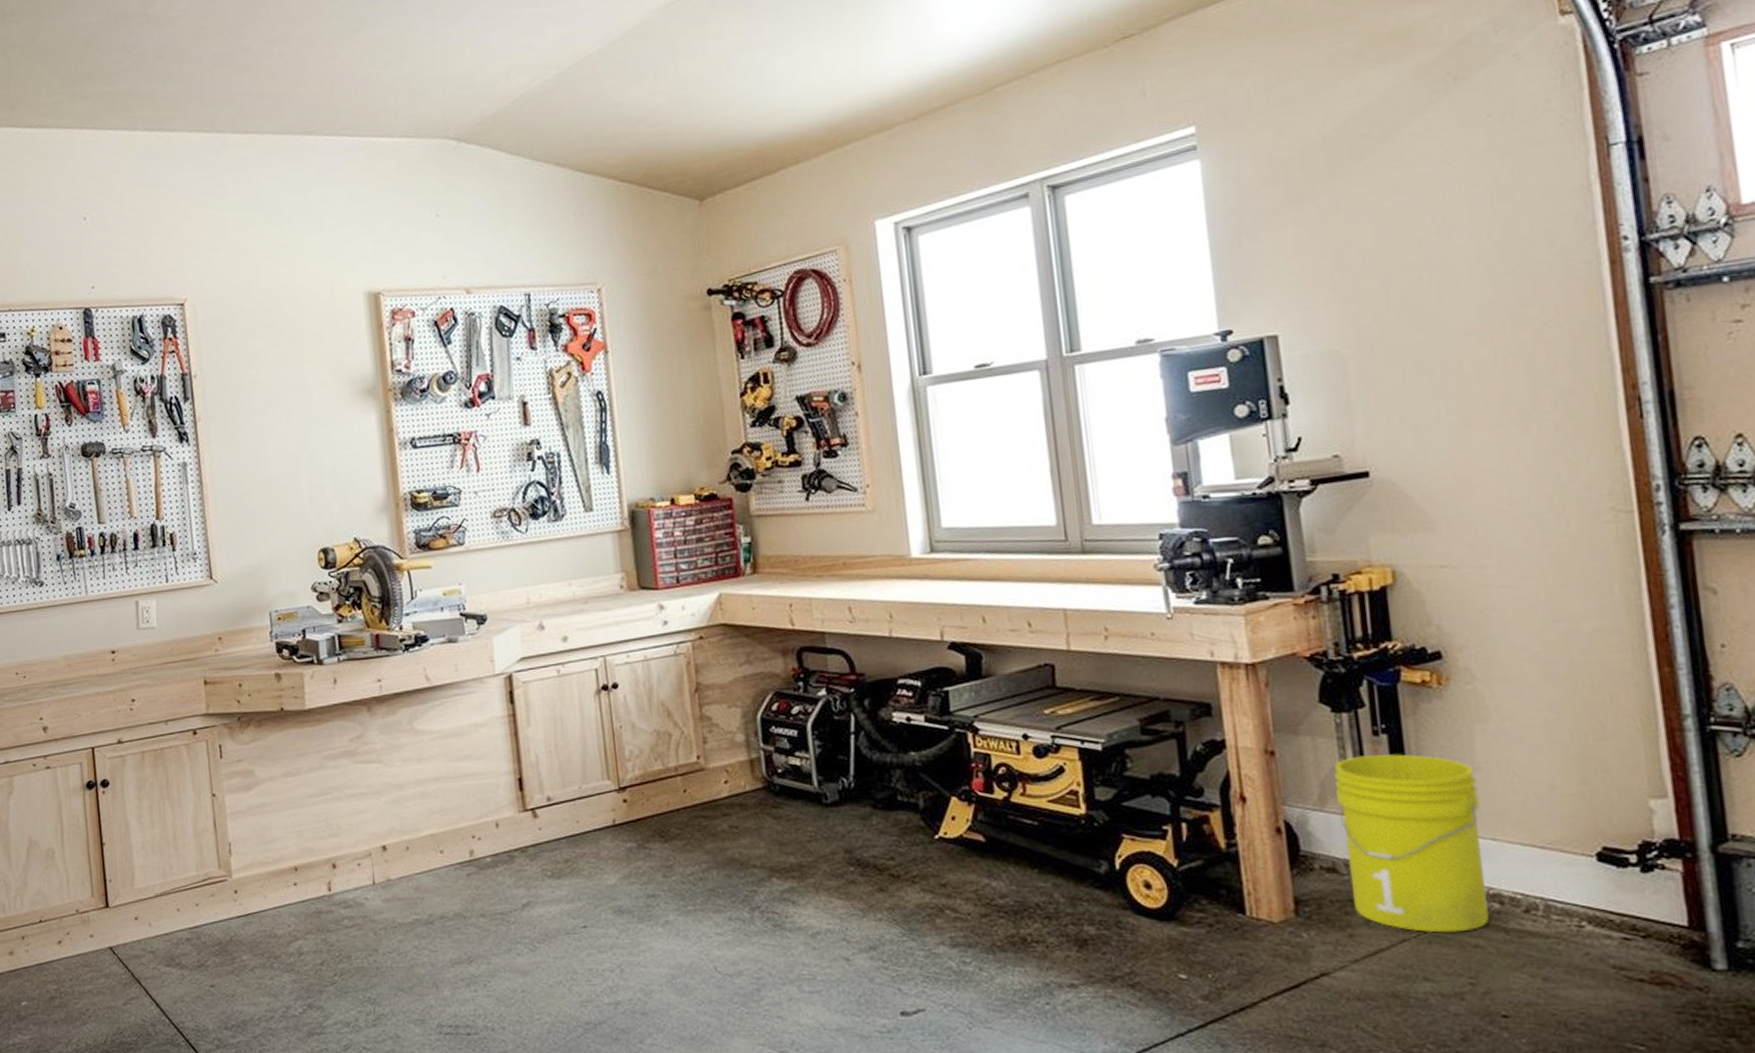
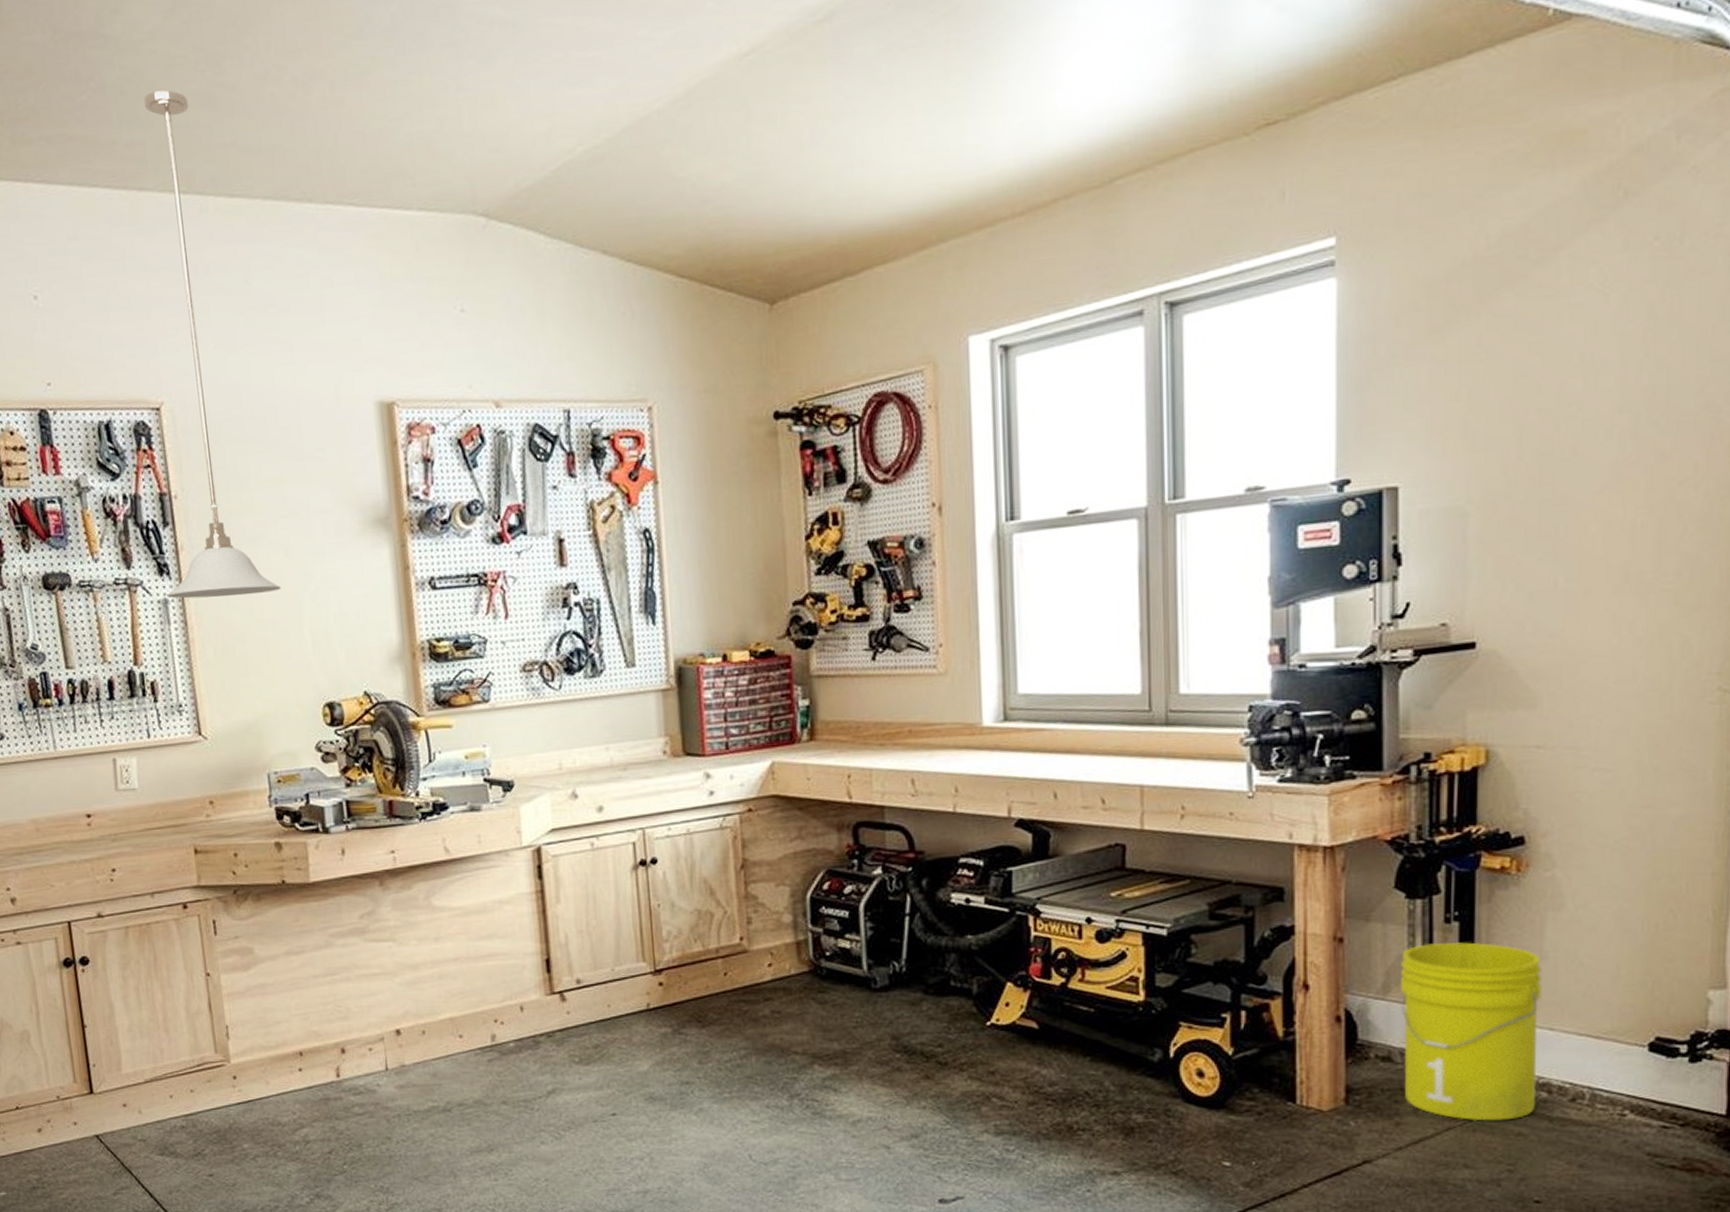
light fixture: none [177,54,283,462] -> present [143,90,281,599]

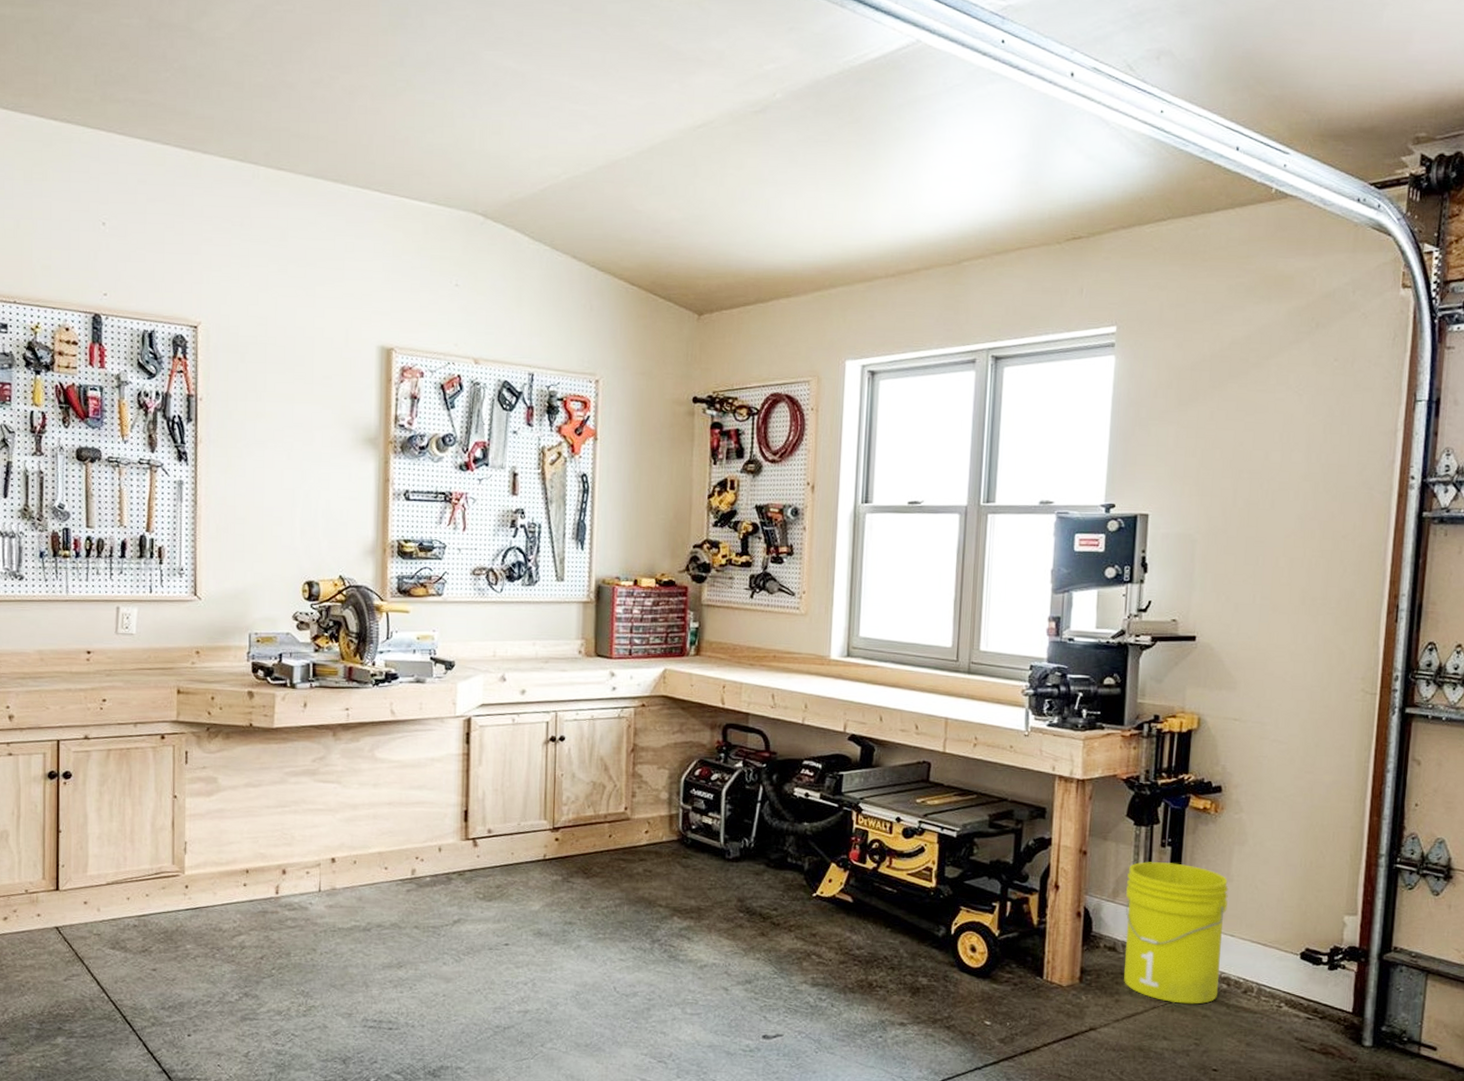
light fixture: present [143,90,281,599] -> none [182,79,281,486]

